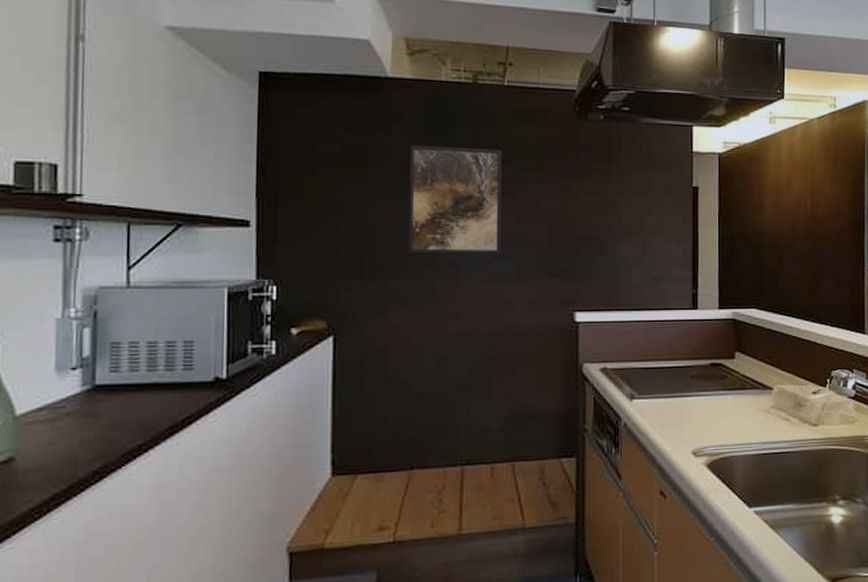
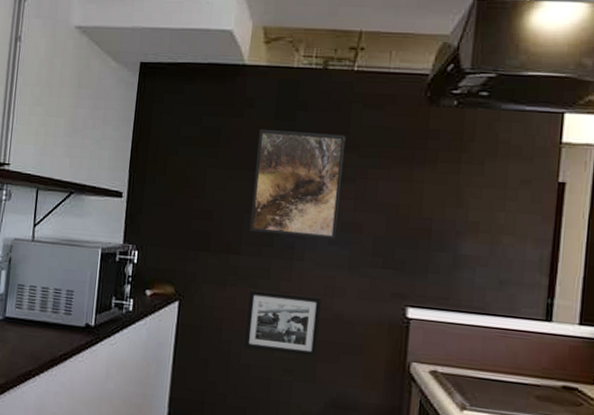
picture frame: none [413,313,492,376] -> present [243,290,322,357]

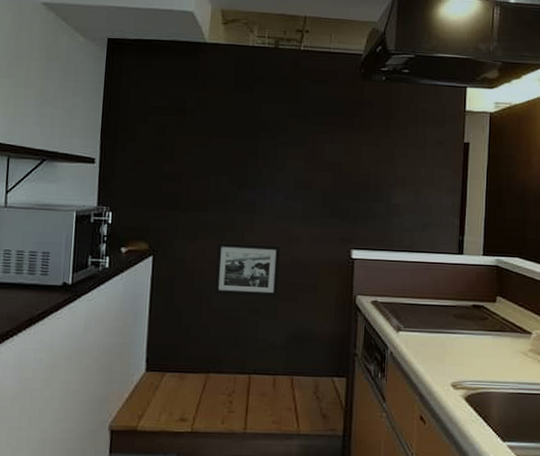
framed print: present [249,130,346,240] -> none [215,100,296,195]

